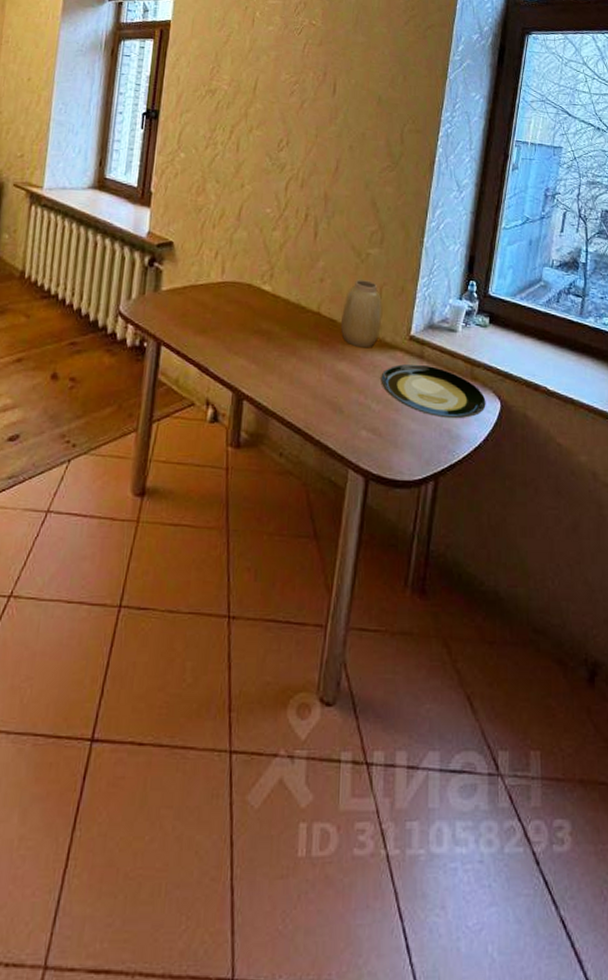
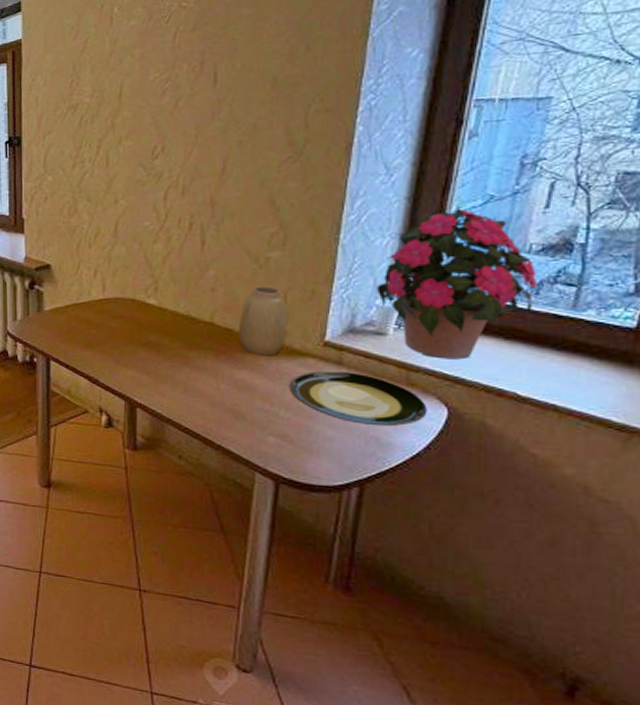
potted flower: none [451,223,558,357] -> present [377,205,538,360]

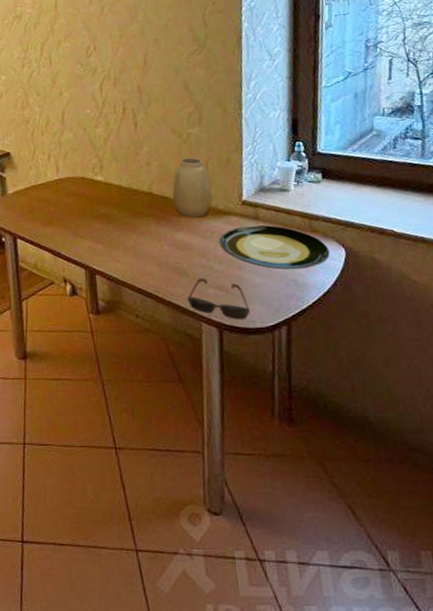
glasses: none [242,424,316,475] -> present [188,278,250,320]
potted flower: present [377,205,538,360] -> none [276,81,394,208]

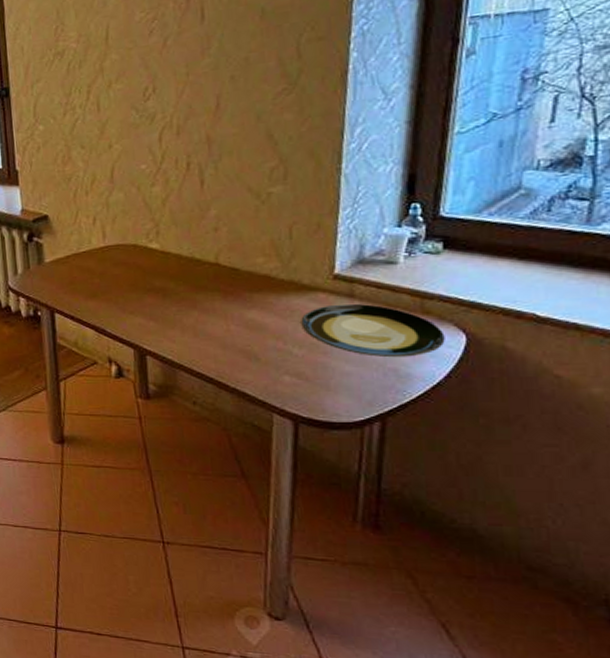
vase: present [172,157,213,218] -> none [244,222,296,294]
glasses: present [188,278,250,320] -> none [257,363,335,412]

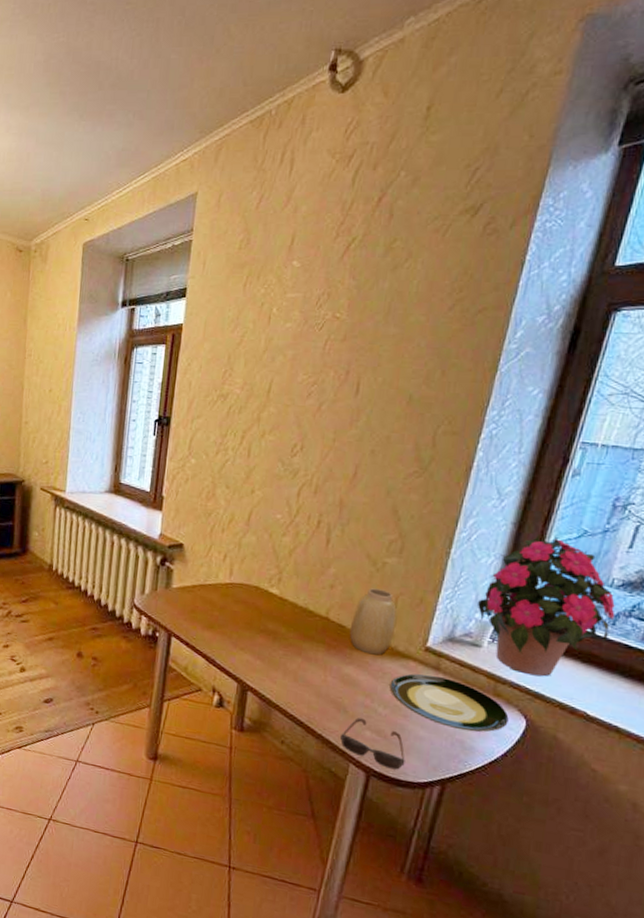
vase: none [244,222,296,294] -> present [349,588,398,655]
glasses: none [257,363,335,412] -> present [340,718,405,770]
potted flower: none [384,126,549,285] -> present [478,535,615,677]

